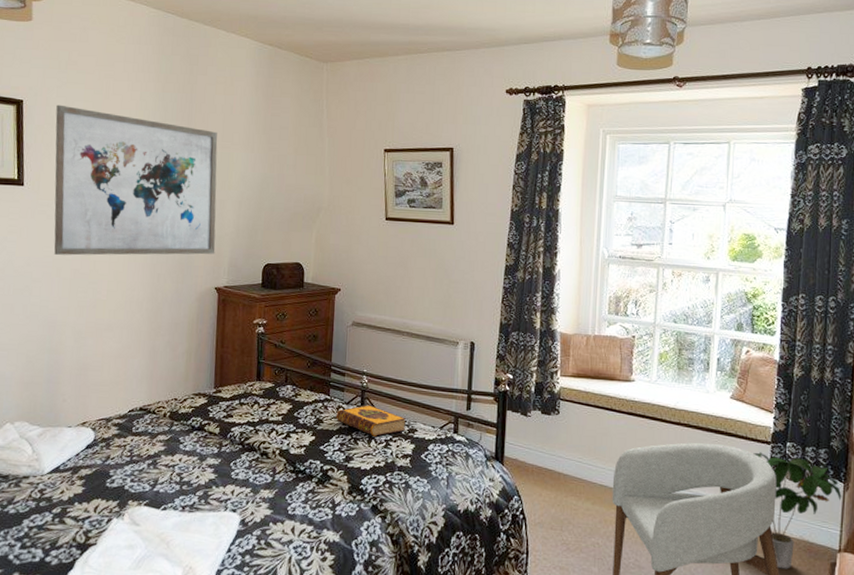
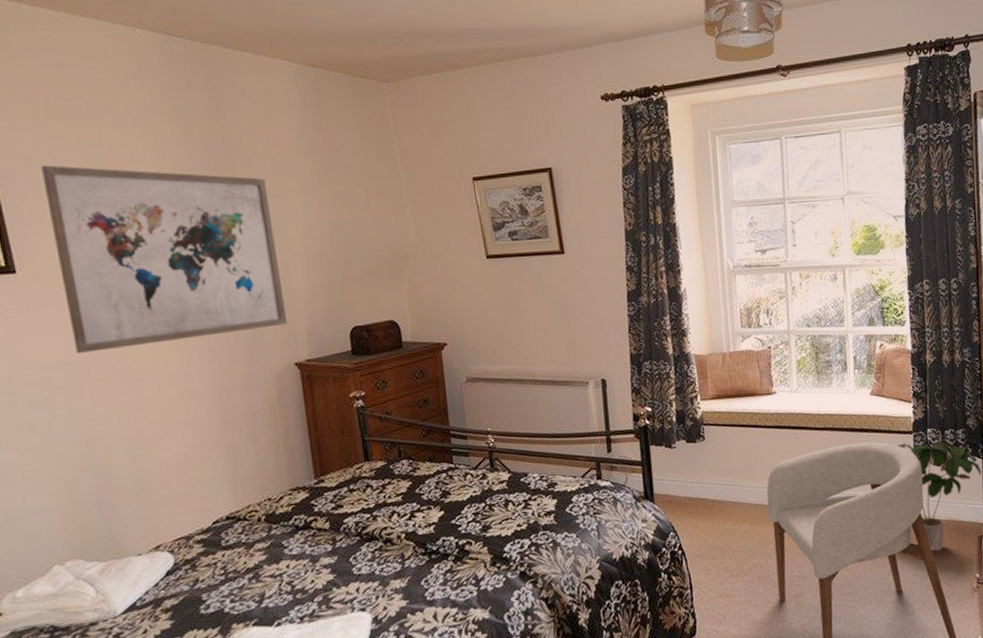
hardback book: present [335,405,407,437] -> none [464,465,544,499]

